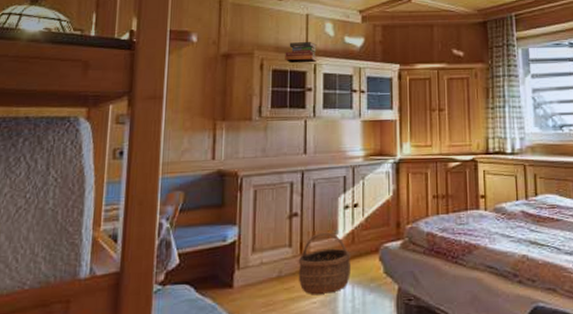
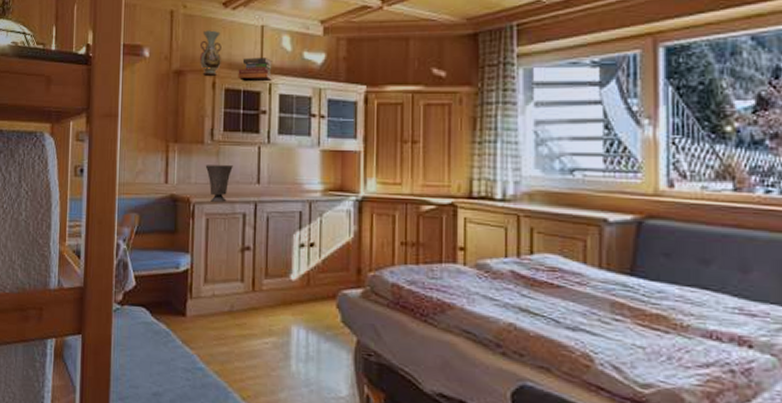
decorative vase: none [248,18,269,60] -> present [200,30,222,77]
vase: none [253,139,280,174] -> present [205,165,233,202]
wicker basket: present [298,232,352,294] -> none [250,270,306,335]

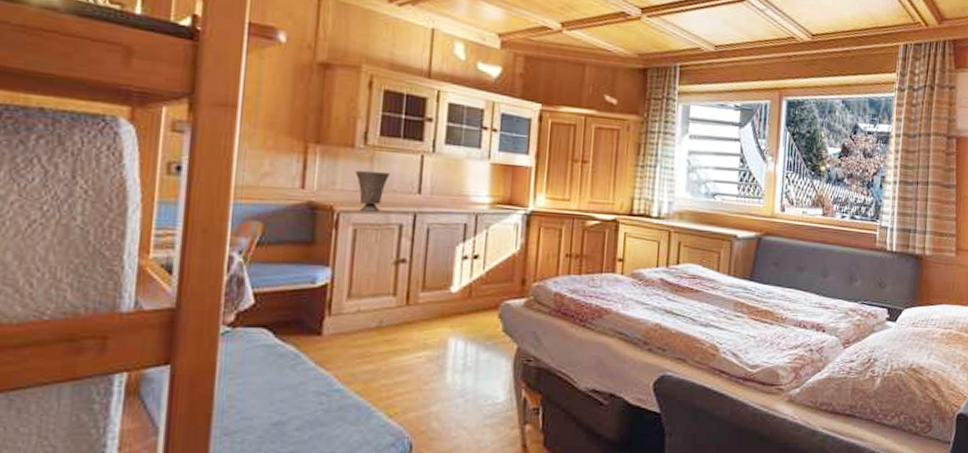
decorative vase: present [200,30,222,77] -> none [354,23,382,76]
books: present [238,58,272,82] -> none [401,60,442,89]

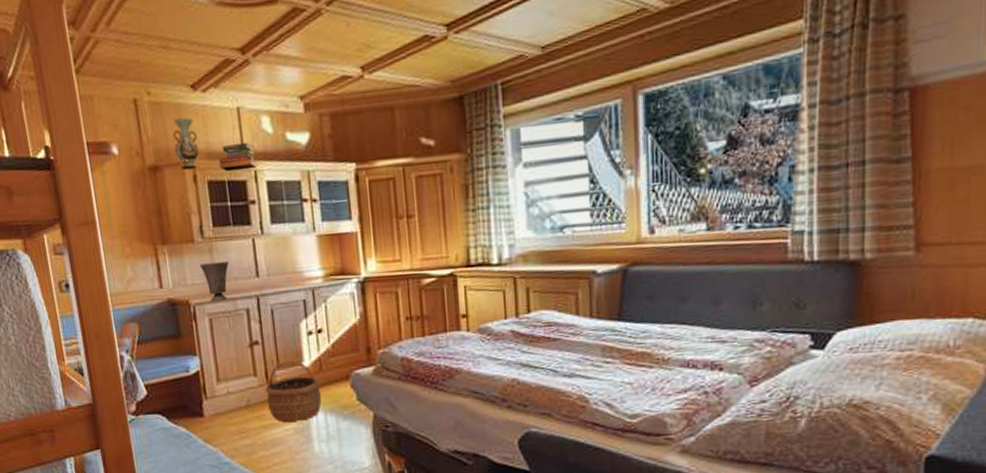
decorative vase: none [354,23,382,76] -> present [173,117,199,171]
books: none [401,60,442,89] -> present [219,143,257,172]
wicker basket: none [402,282,467,348] -> present [265,359,322,422]

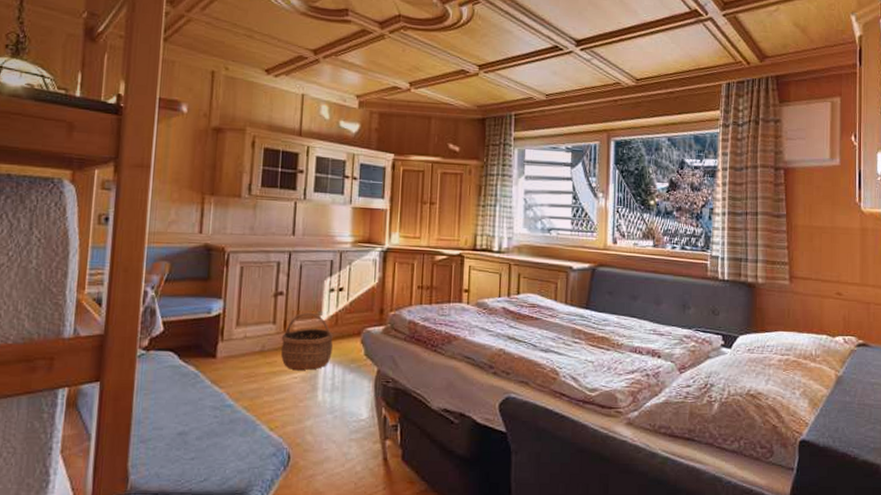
decorative vase: present [173,117,199,171] -> none [240,93,262,137]
vase: present [199,262,229,301] -> none [241,217,269,252]
books: present [219,143,257,172] -> none [277,122,311,145]

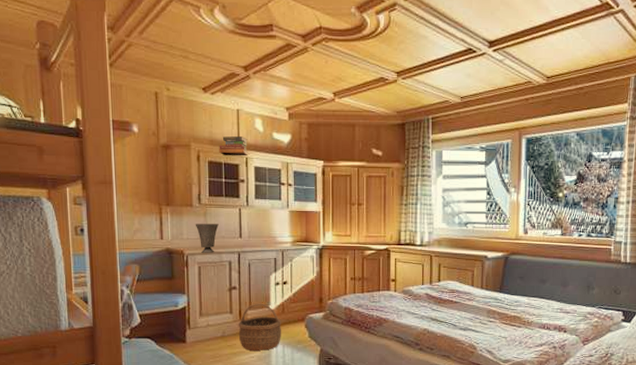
vase: none [241,217,269,252] -> present [195,224,219,253]
books: none [277,122,311,145] -> present [219,136,248,156]

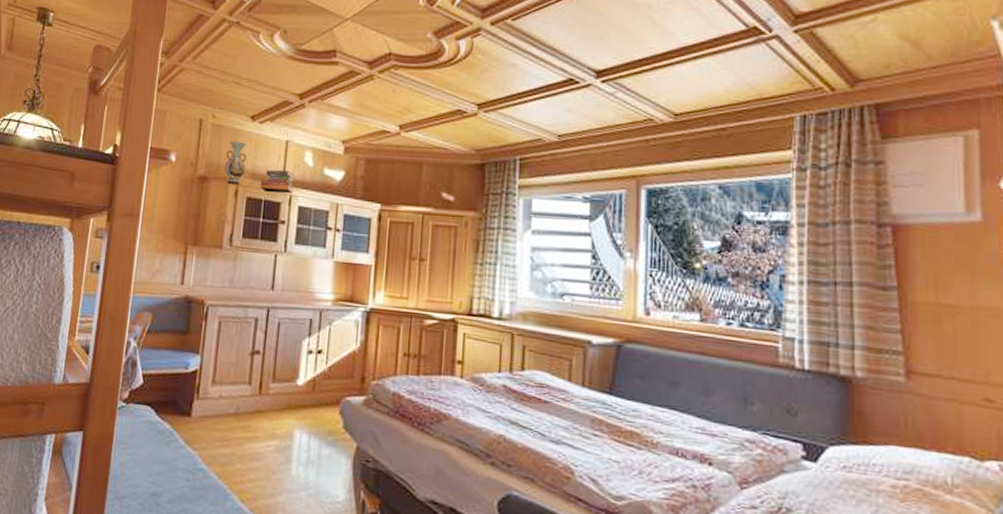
decorative vase: none [184,111,204,151] -> present [224,141,247,186]
vase: present [195,224,219,253] -> none [222,269,249,306]
wicker basket: present [238,303,282,350] -> none [255,374,311,439]

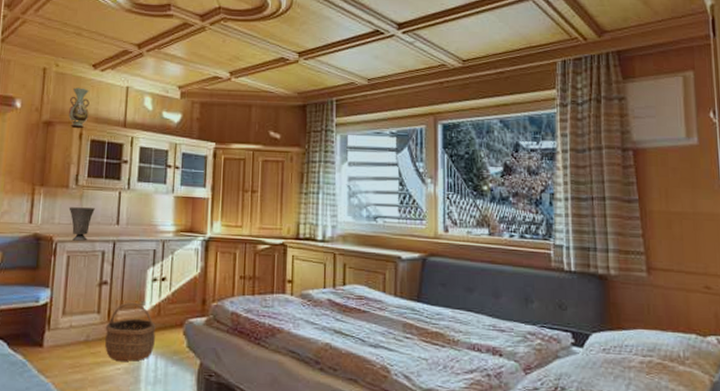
vase: none [222,269,249,306] -> present [69,207,95,241]
wicker basket: none [255,374,311,439] -> present [104,302,157,361]
books: present [260,170,294,194] -> none [103,114,135,136]

